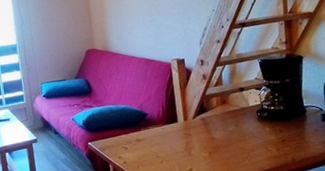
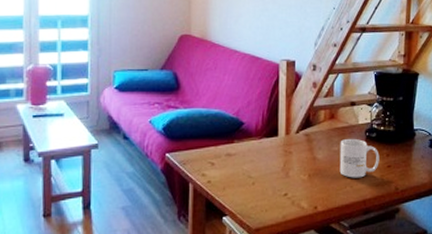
mug: none [234,119,274,153] -> present [339,138,380,178]

